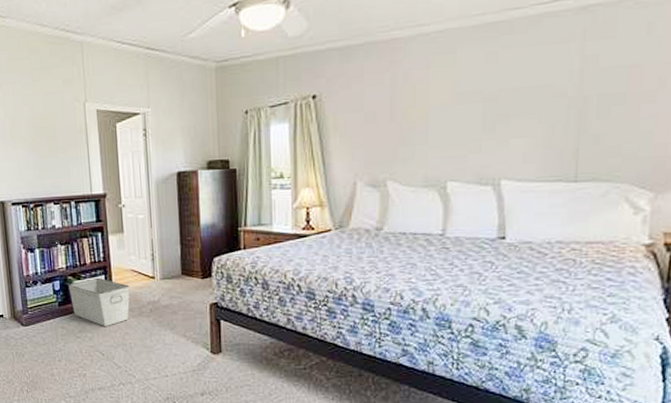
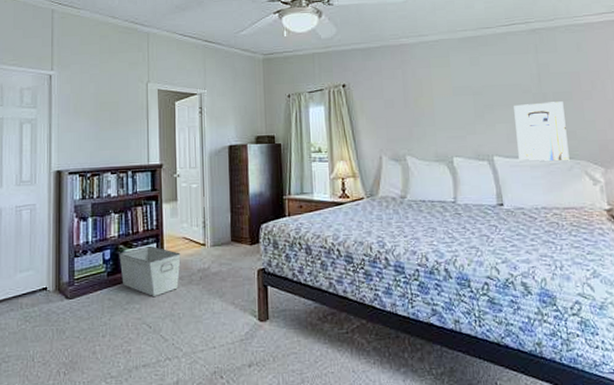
wall art: none [535,106,611,185] -> present [514,101,570,161]

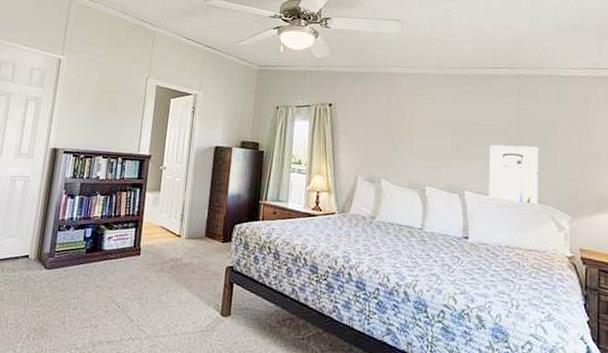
storage bin: present [119,245,181,296] -> none [98,229,157,278]

